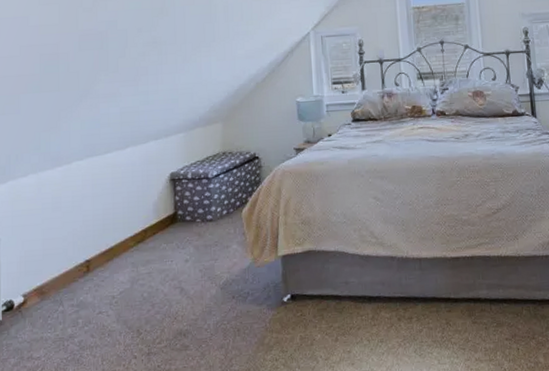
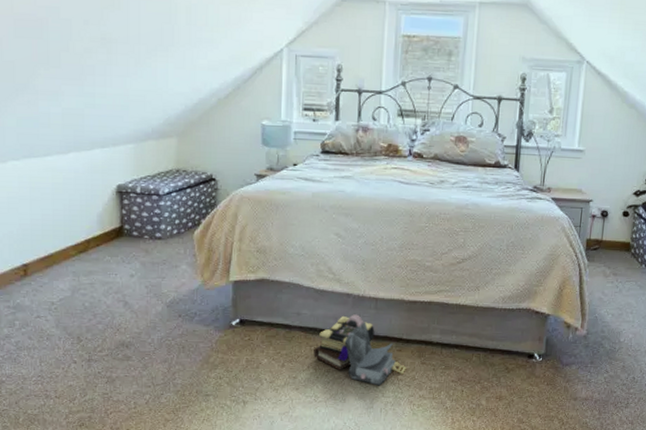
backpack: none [365,277,459,352] -> present [313,314,407,386]

